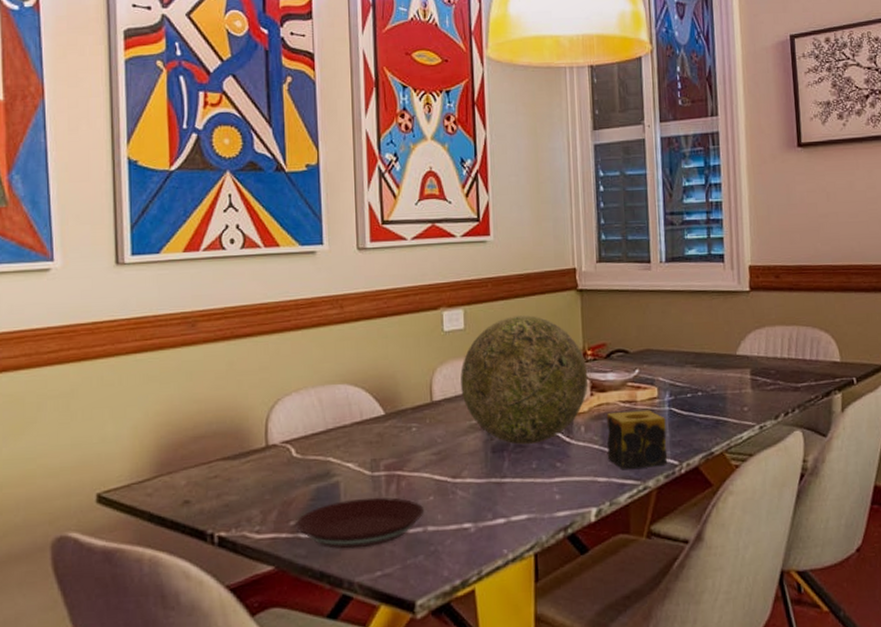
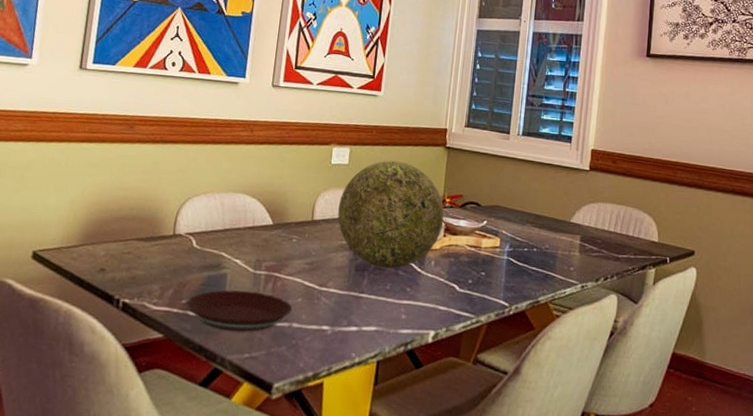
candle: present [606,410,668,470] -> none [449,253,503,305]

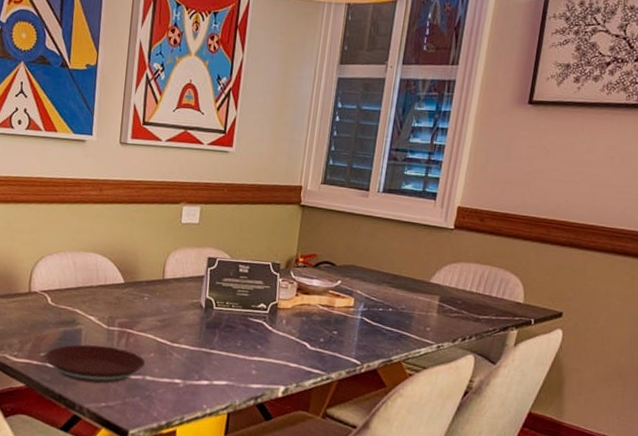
decorative ball: present [337,160,444,269] -> none [188,219,297,327]

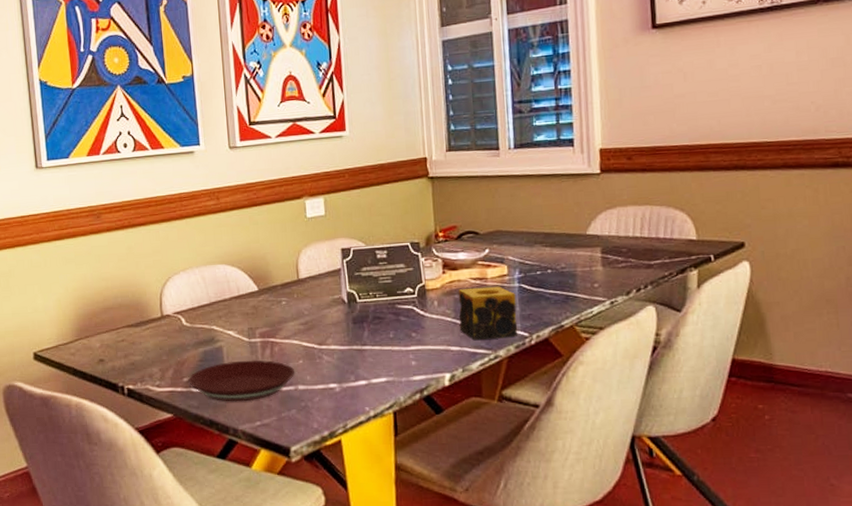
candle: none [300,313,356,363] -> present [458,286,518,341]

